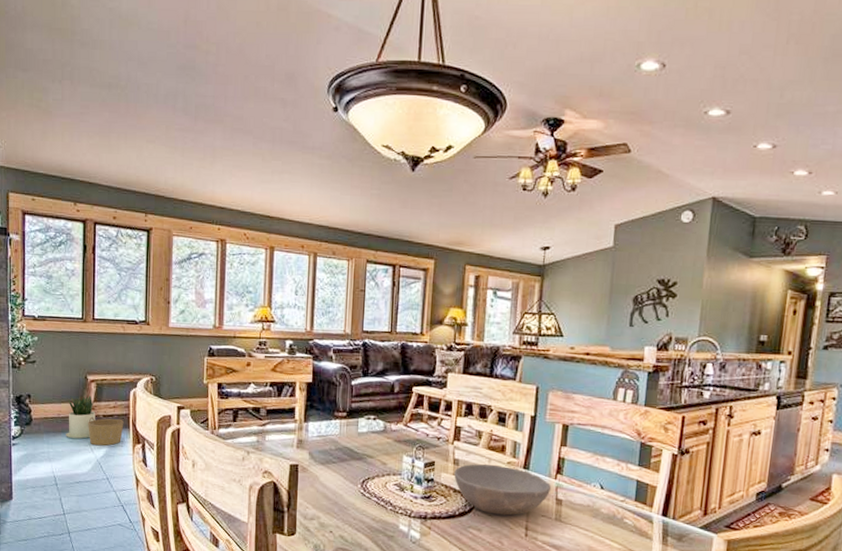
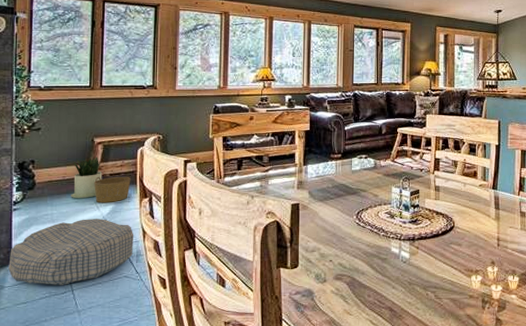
dog bed: none [9,460,128,527] -> present [8,219,134,285]
bowl: present [454,464,551,516] -> none [436,188,515,230]

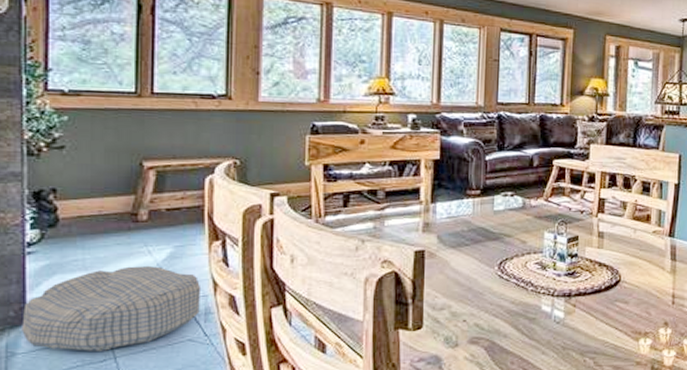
planter: present [71,156,102,199] -> none [110,185,156,241]
basket: present [94,176,131,203] -> none [144,211,196,247]

